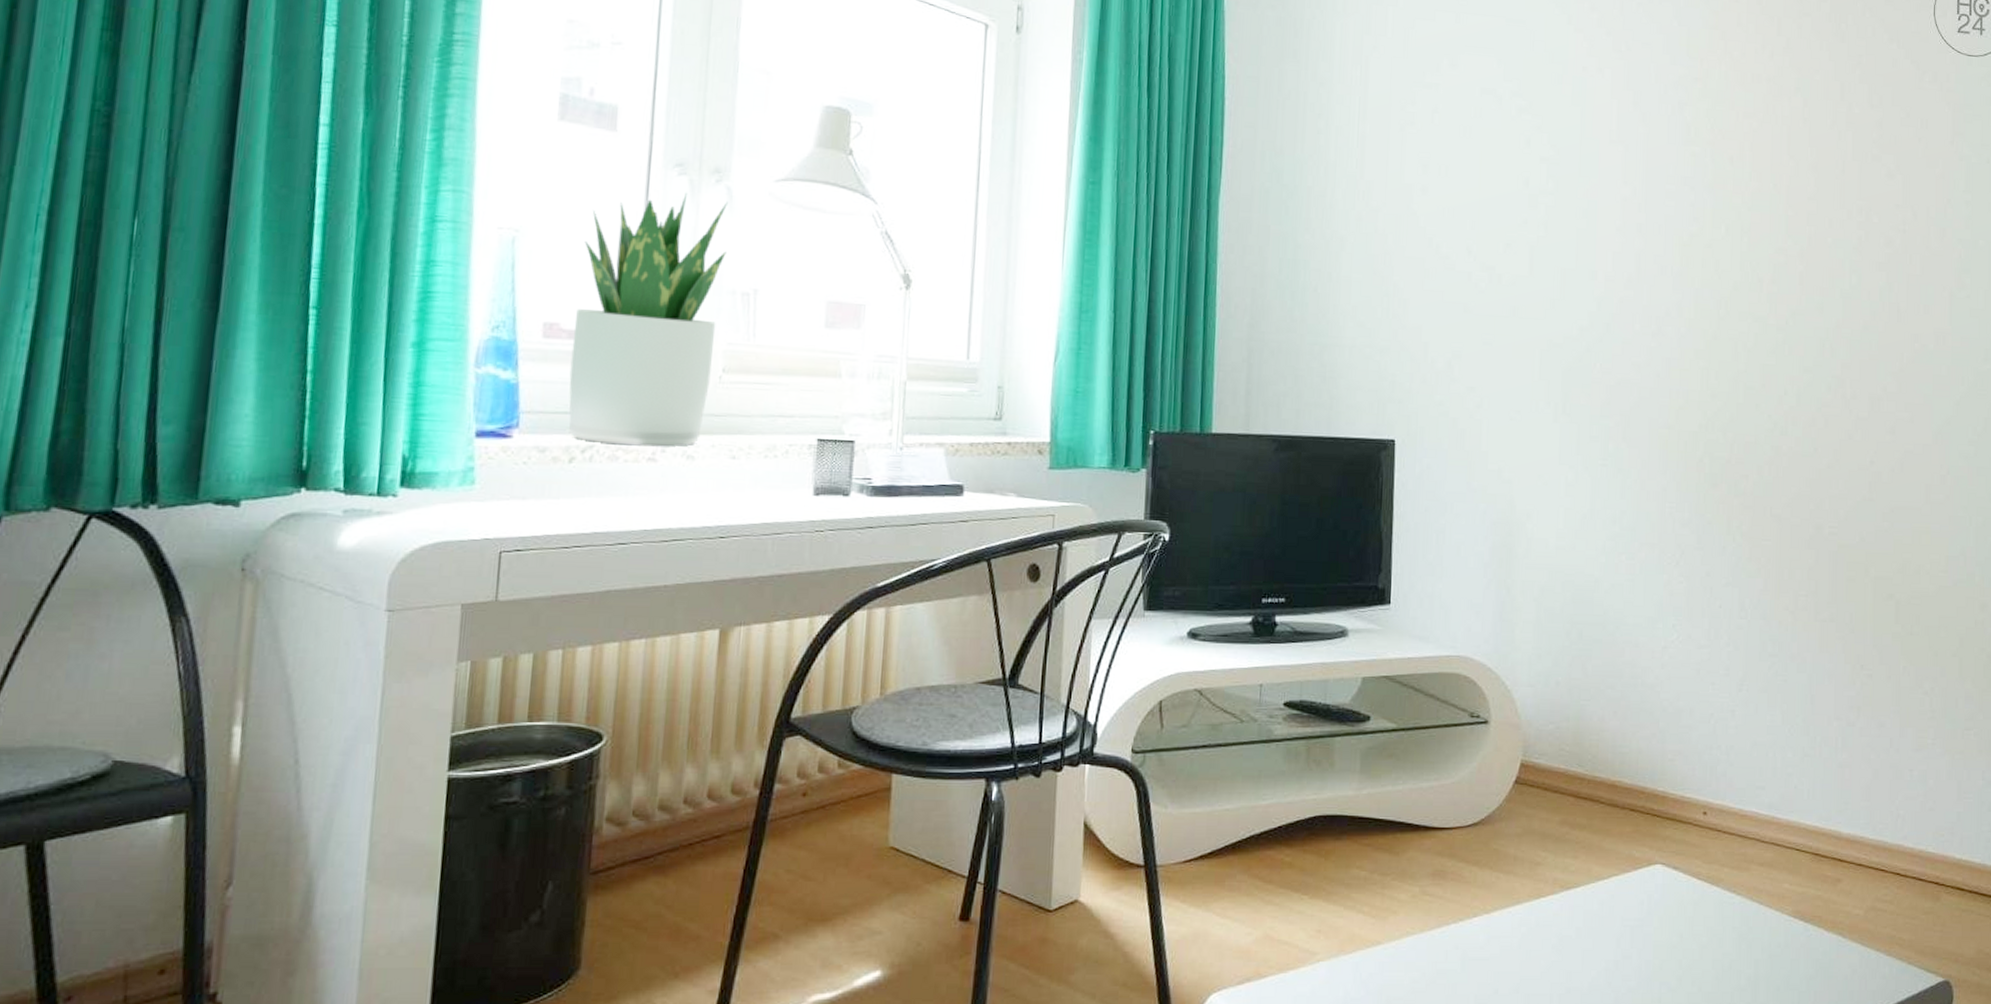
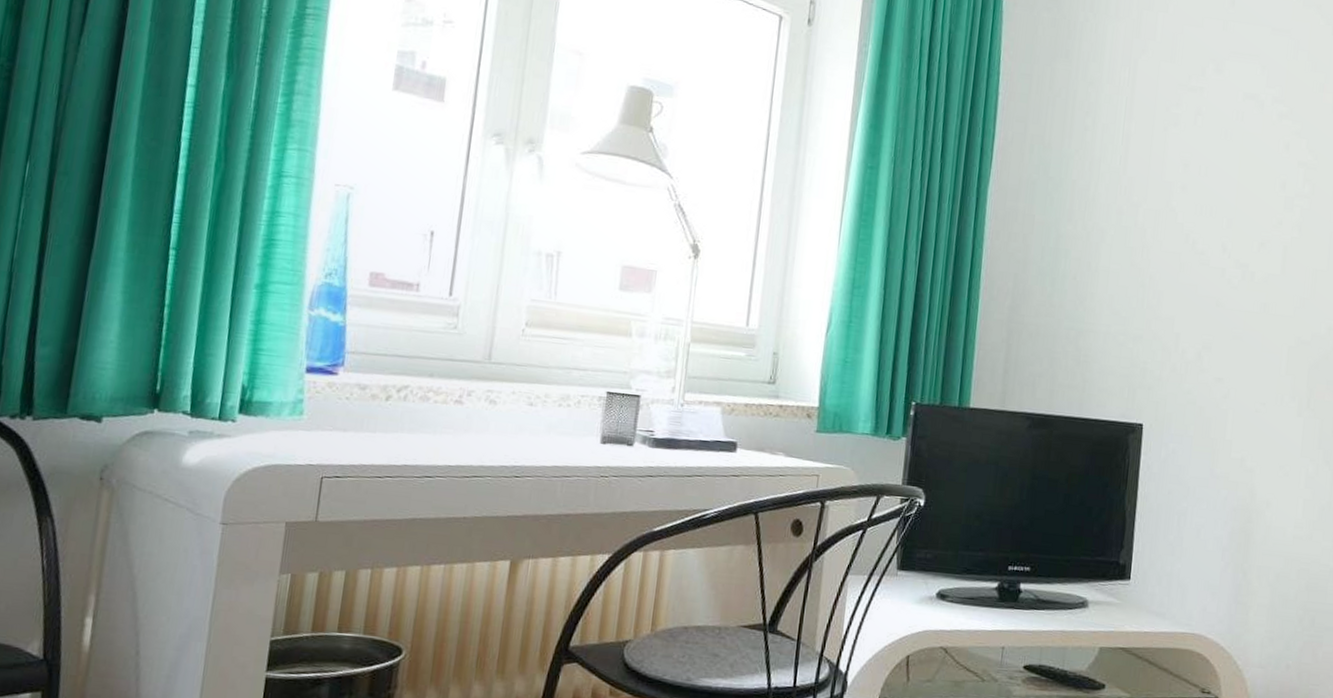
planter: present [569,193,728,447] -> none [387,161,538,392]

